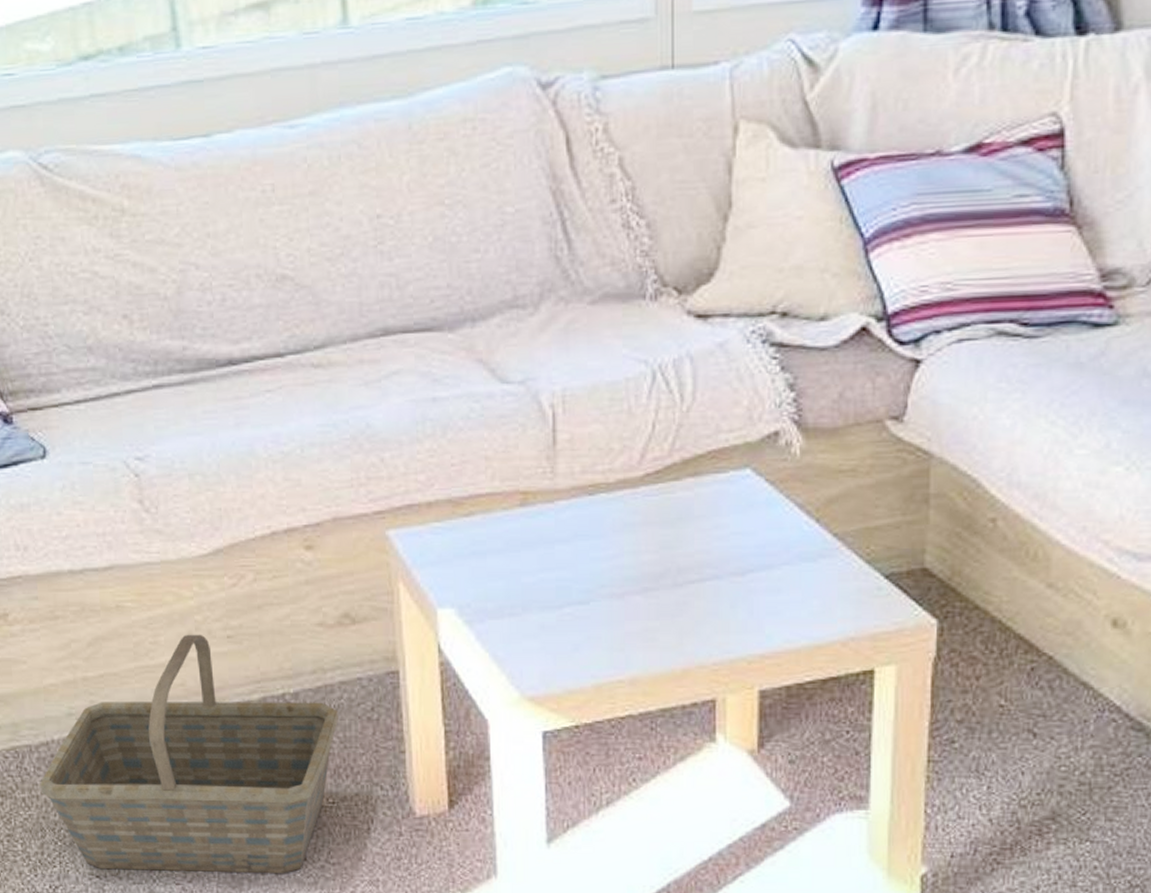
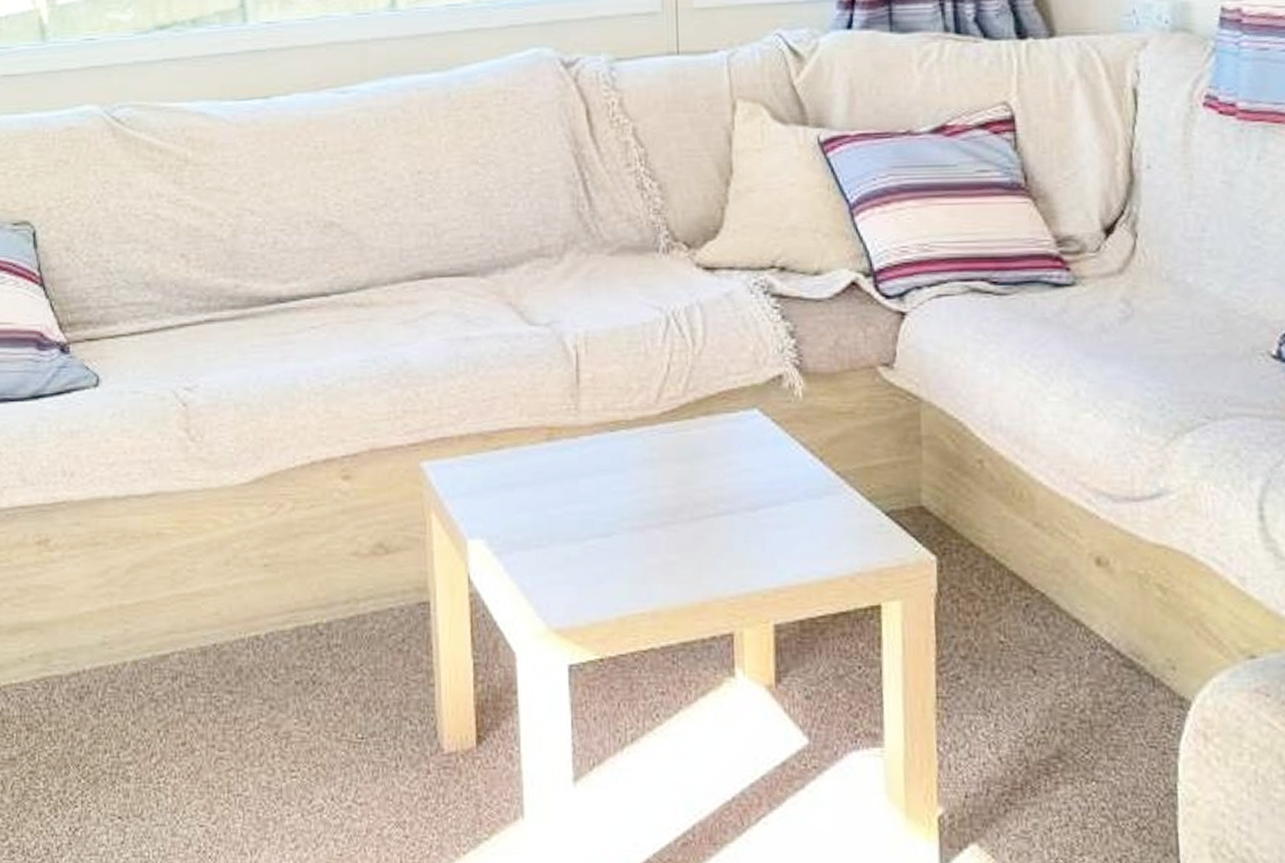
basket: present [39,634,338,874] -> none [66,562,369,815]

